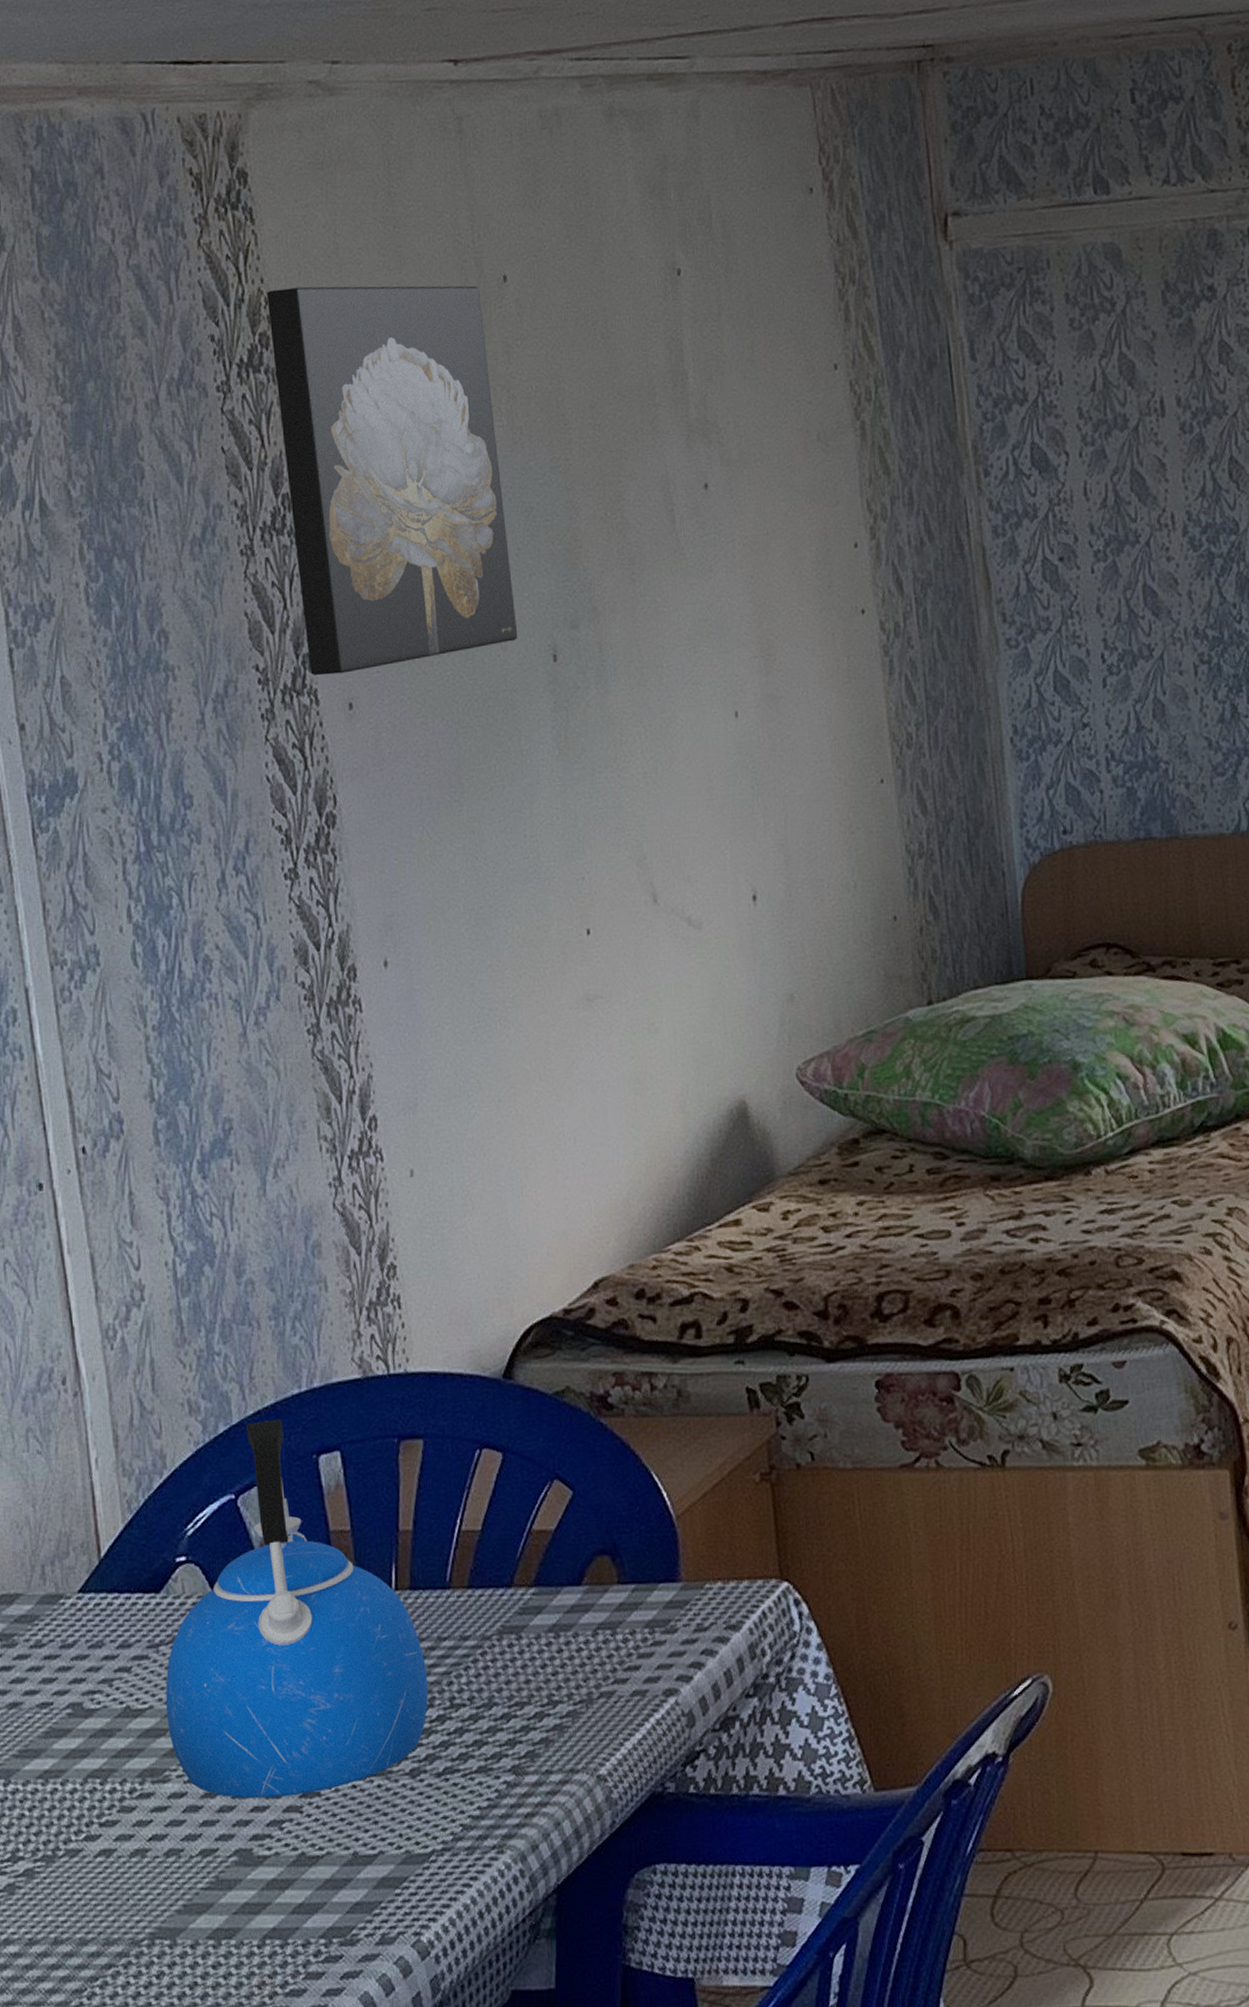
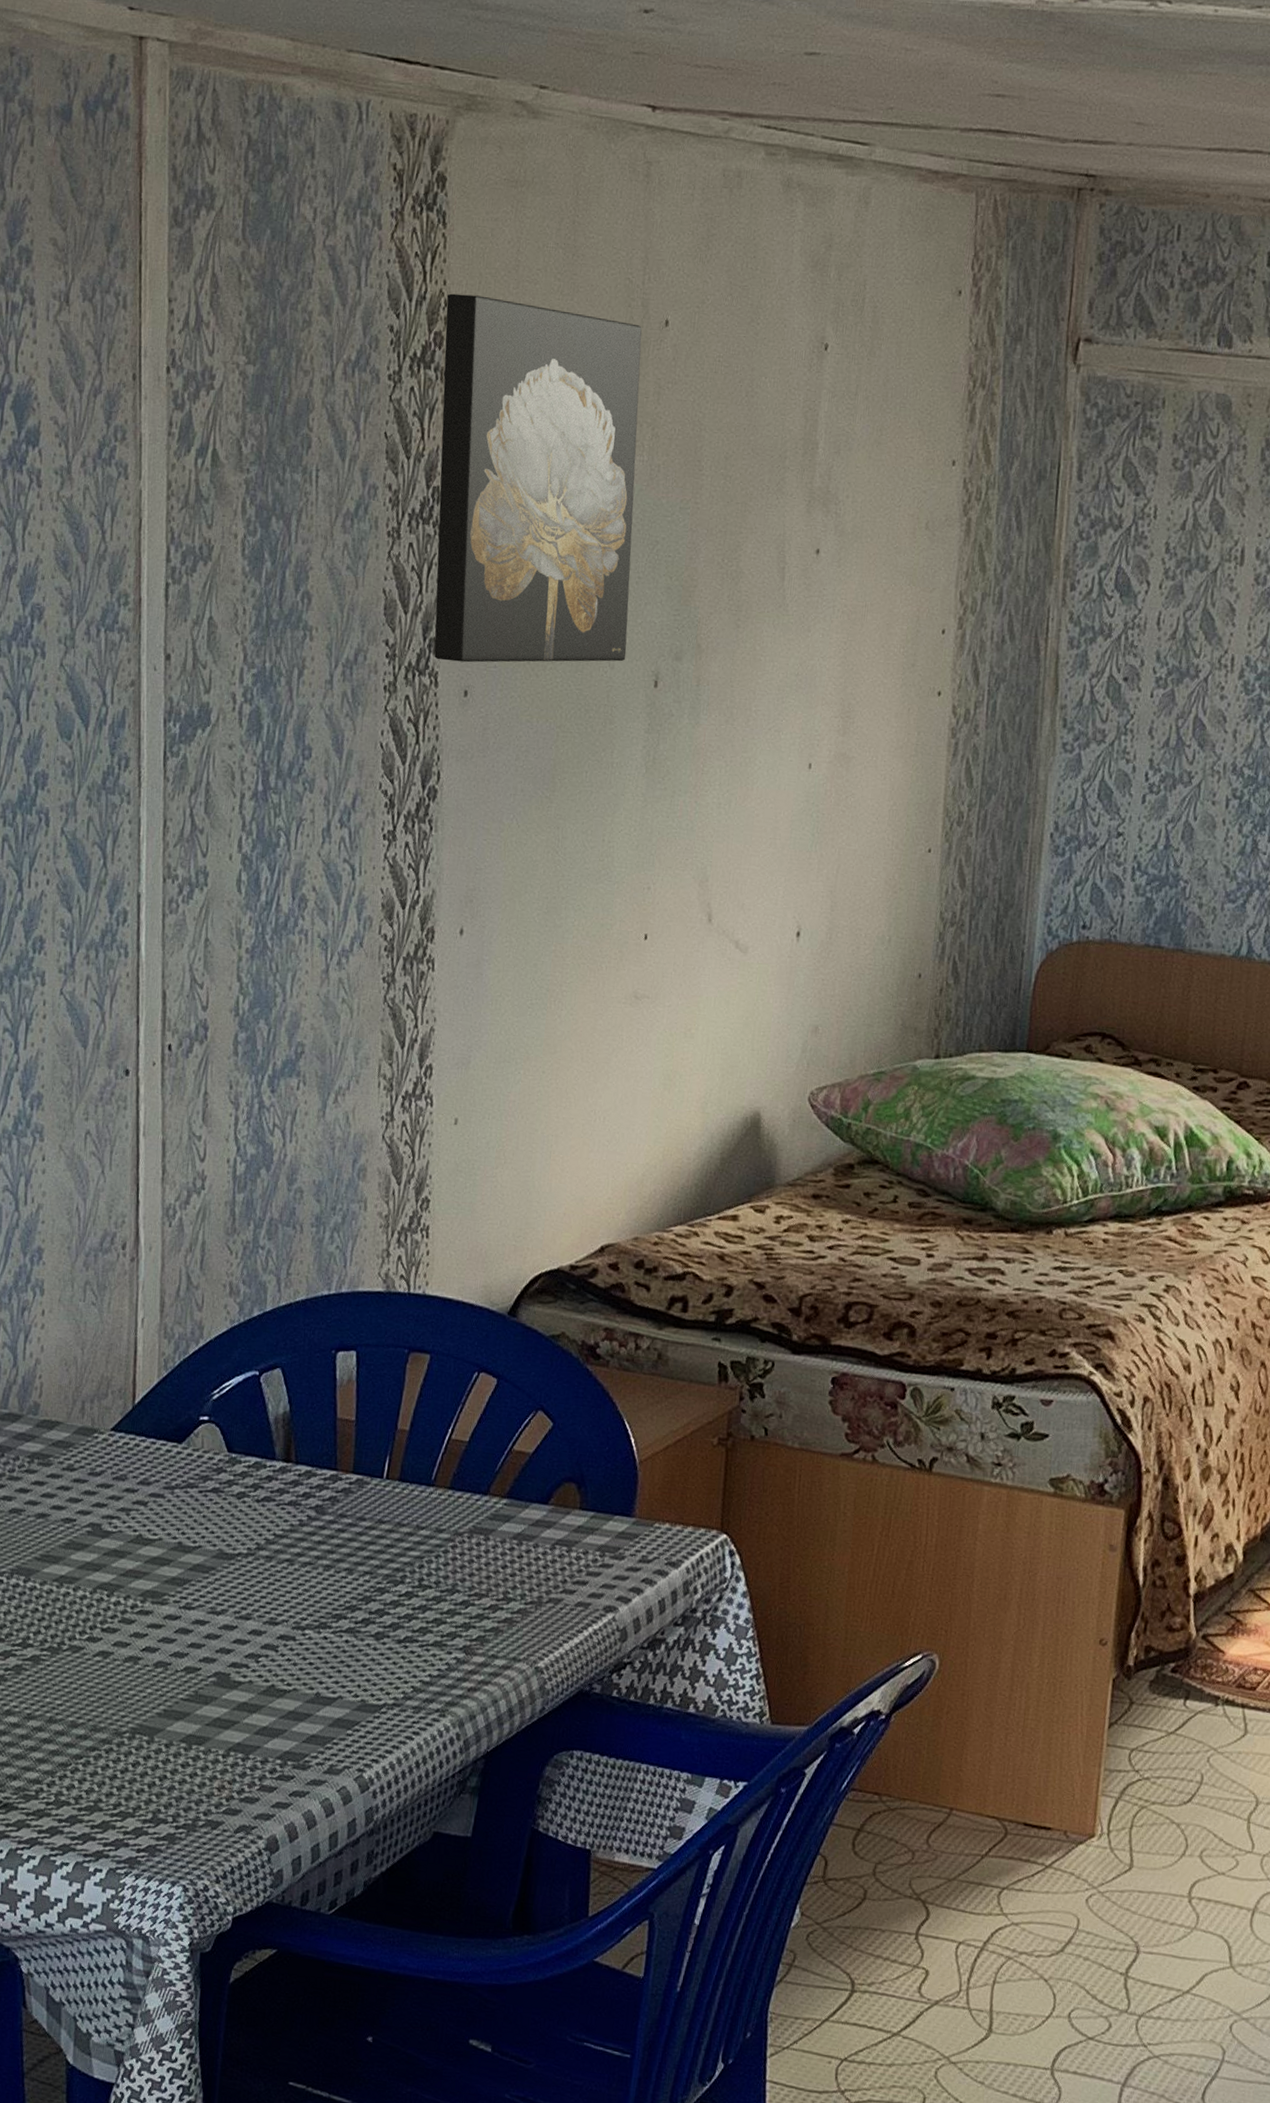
kettle: present [165,1418,429,1799] -> none [172,1312,403,1637]

